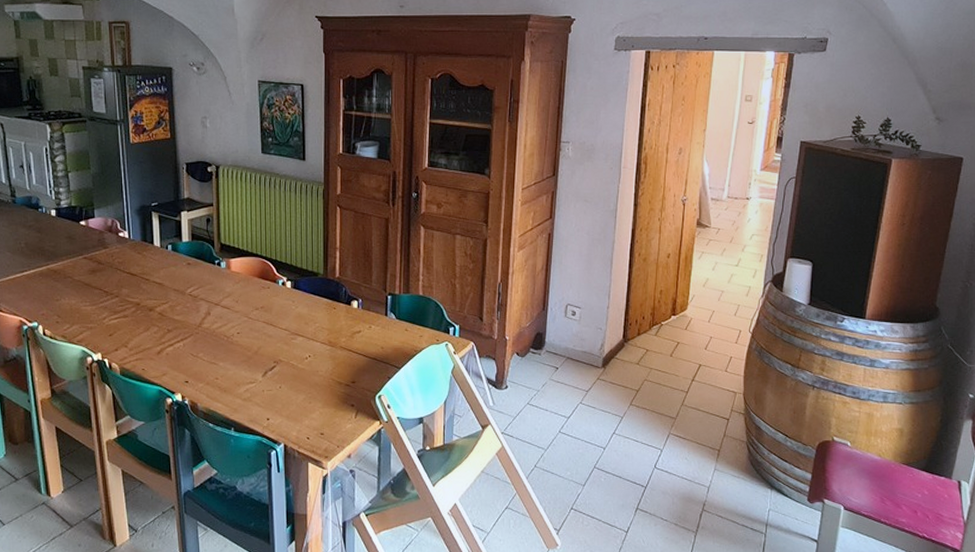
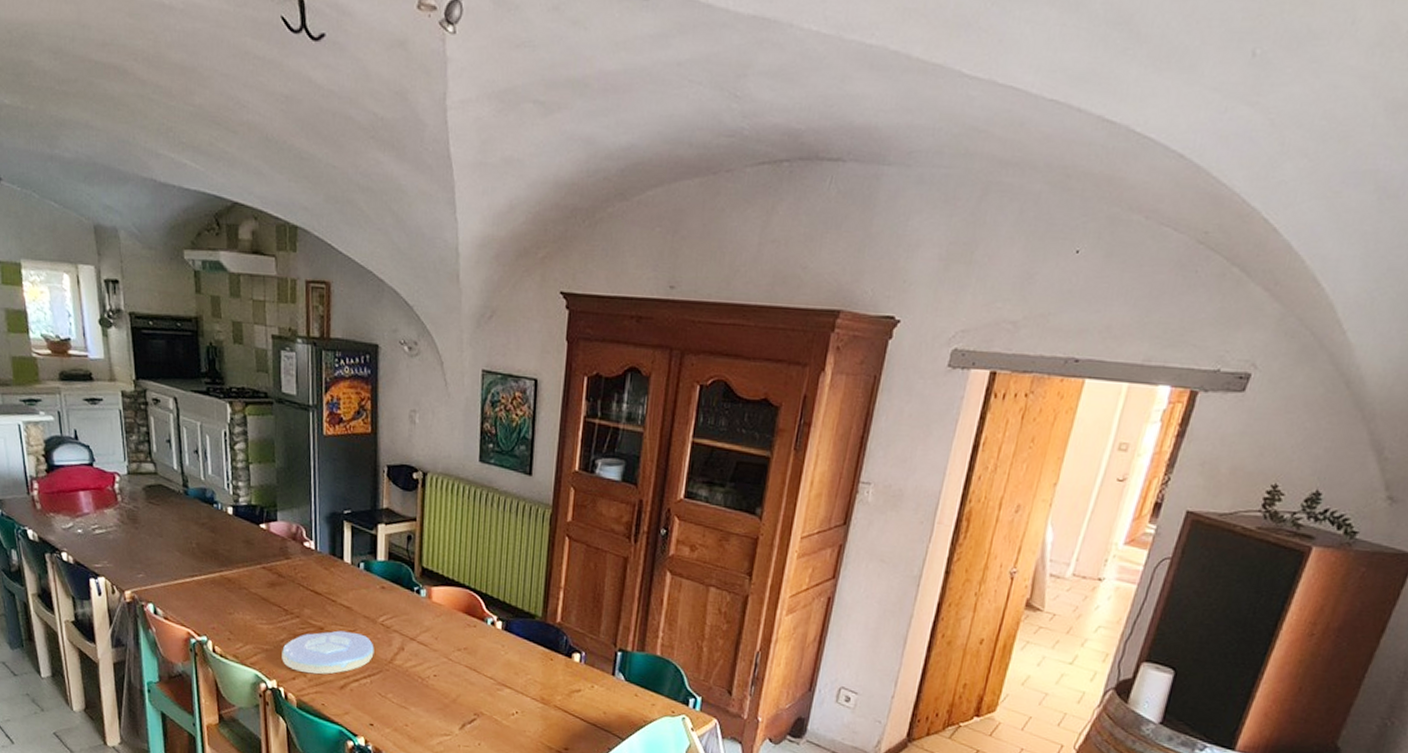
plate: none [105,304,185,344] -> present [282,630,374,675]

